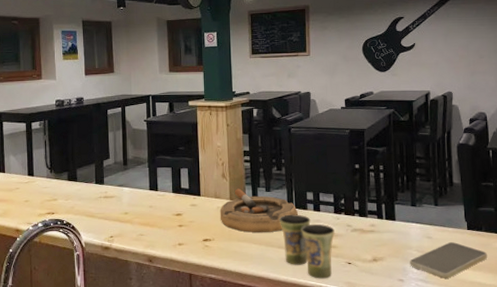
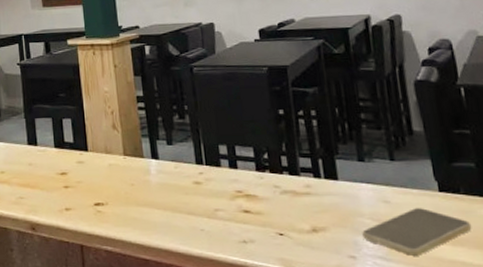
ashtray: present [220,188,298,232] -> none [112,141,209,195]
cup: present [280,214,335,279] -> none [187,172,259,254]

